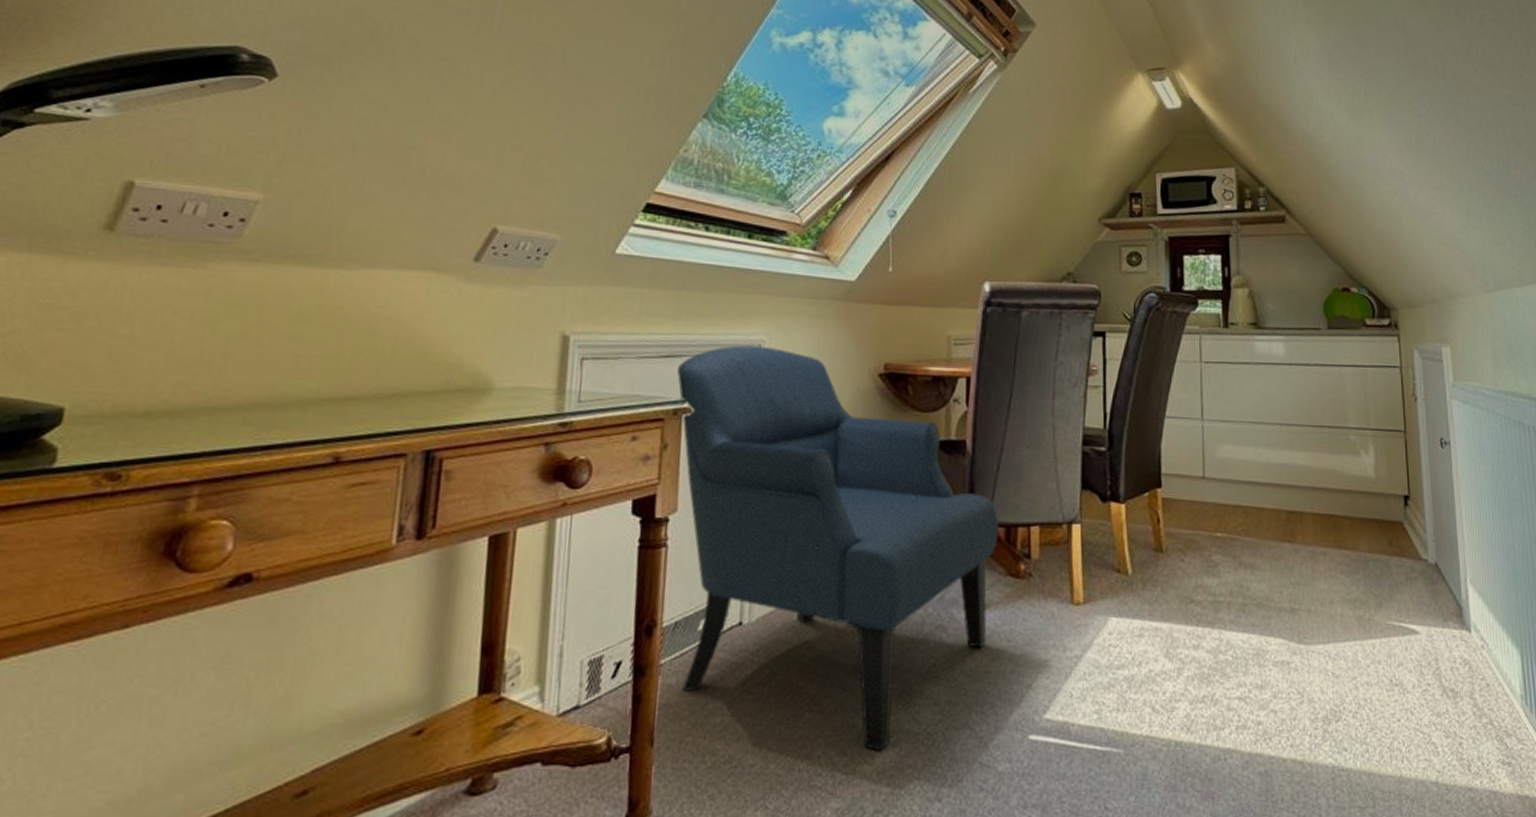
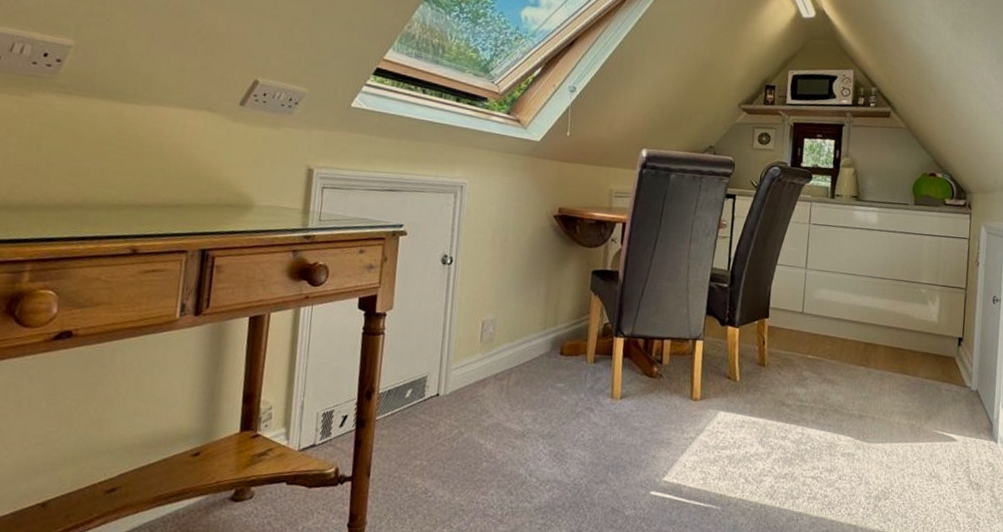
chair: present [676,345,999,752] -> none [391,185,640,494]

